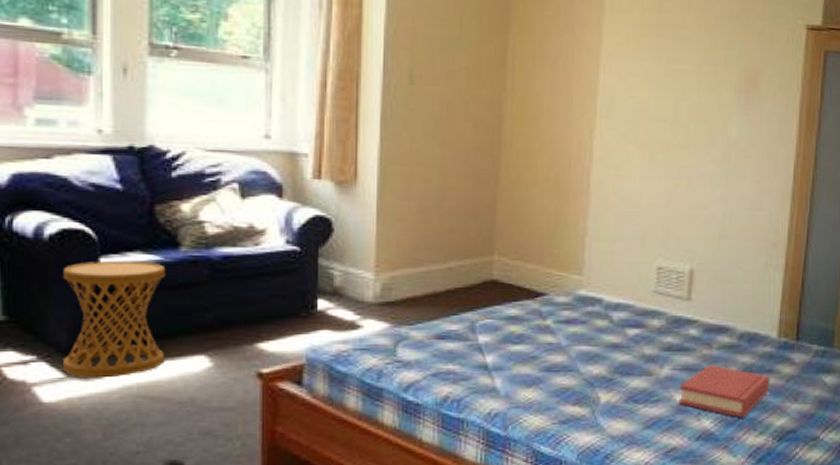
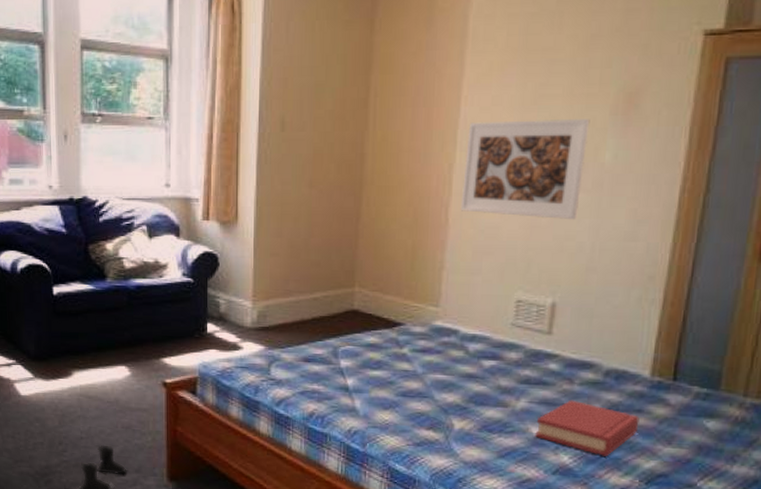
side table: present [62,260,166,377] -> none [30,289,97,379]
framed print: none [601,90,718,190] -> present [460,119,590,220]

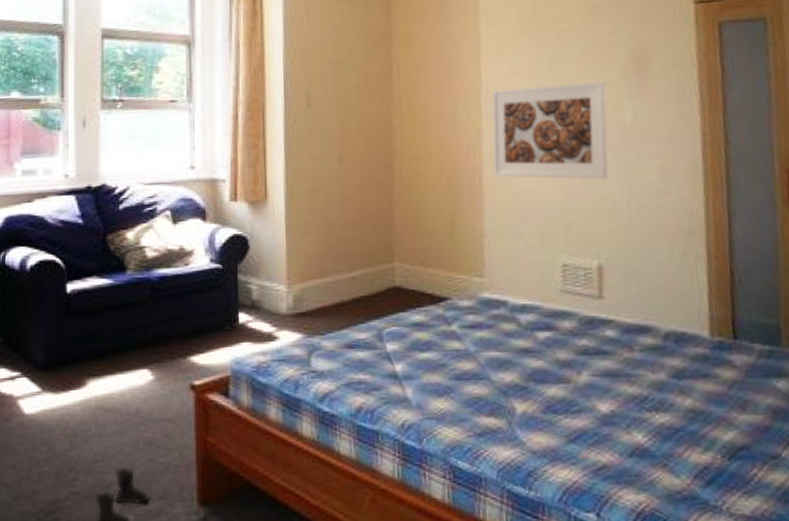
hardback book: present [535,399,640,456] -> none [603,369,709,431]

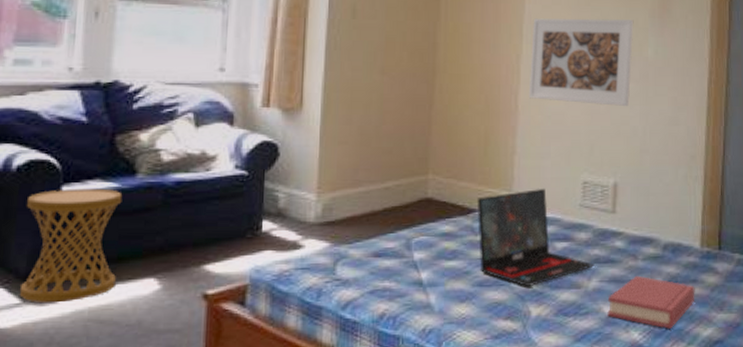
side table: none [39,285,116,391] -> present [19,188,123,302]
laptop: none [447,272,584,381] -> present [477,188,595,287]
hardback book: none [603,369,709,431] -> present [607,275,695,329]

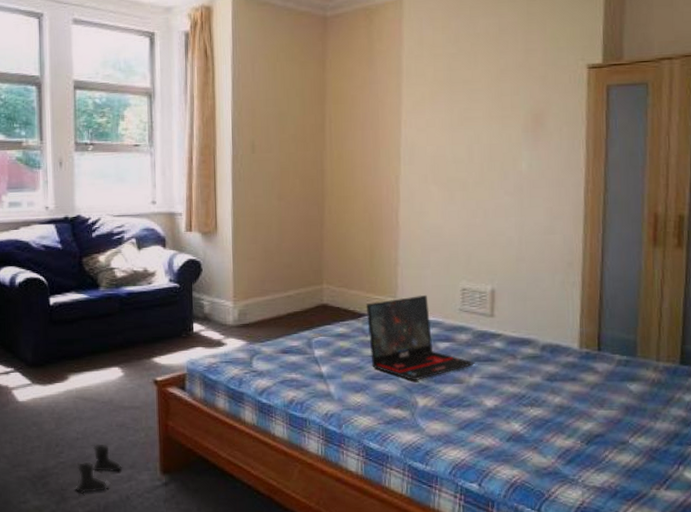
side table: present [19,188,123,302] -> none [28,299,92,383]
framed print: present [528,18,634,107] -> none [408,136,507,219]
hardback book: present [607,275,695,329] -> none [488,373,575,422]

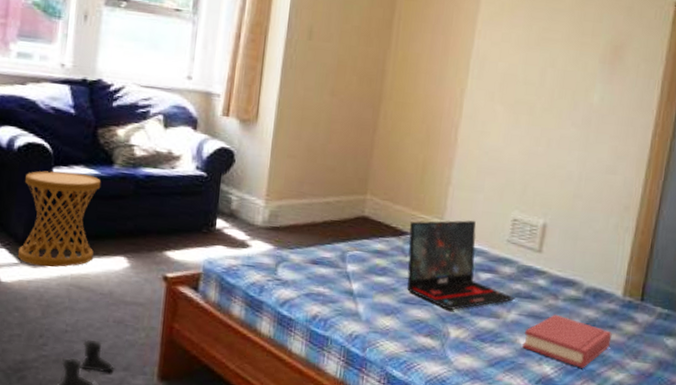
side table: none [28,299,92,383] -> present [17,170,101,267]
hardback book: none [488,373,575,422] -> present [522,314,612,368]

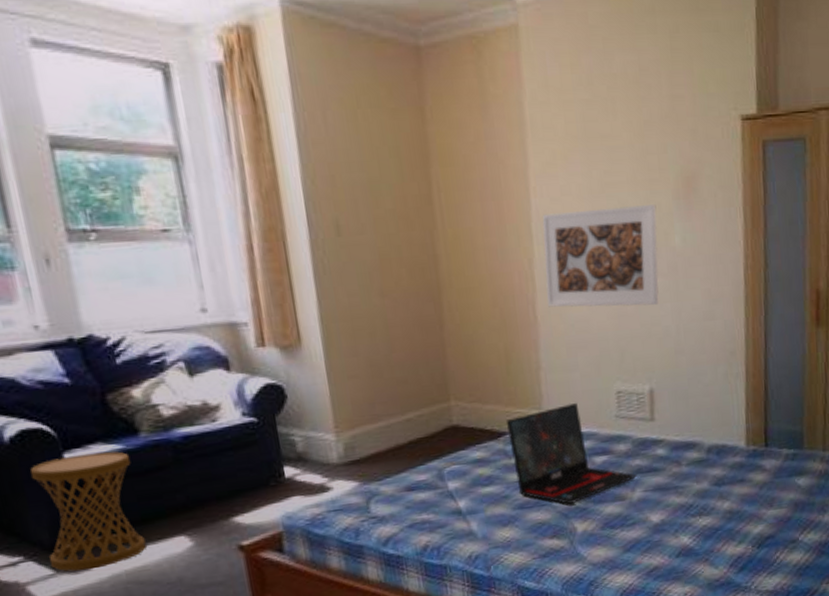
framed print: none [468,54,583,151] -> present [542,204,659,307]
hardback book: present [522,314,612,368] -> none [654,481,744,530]

